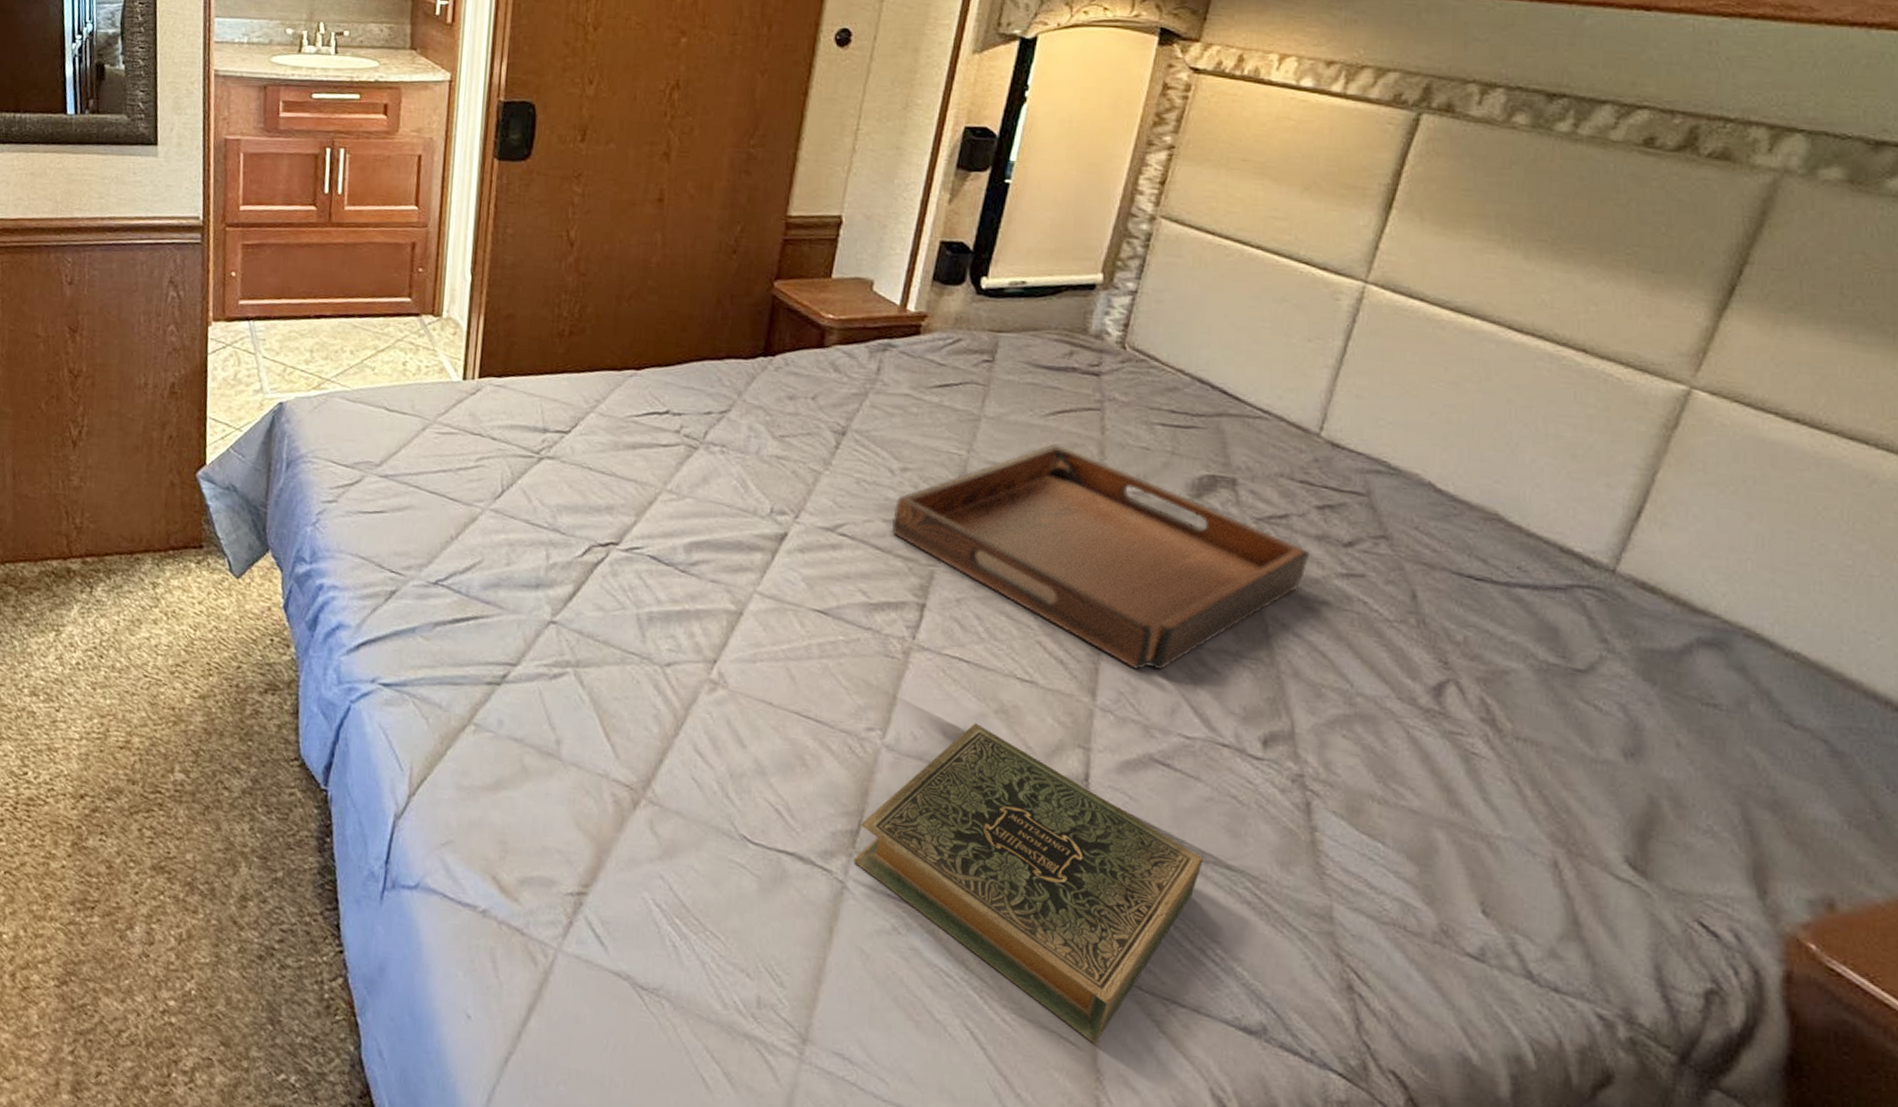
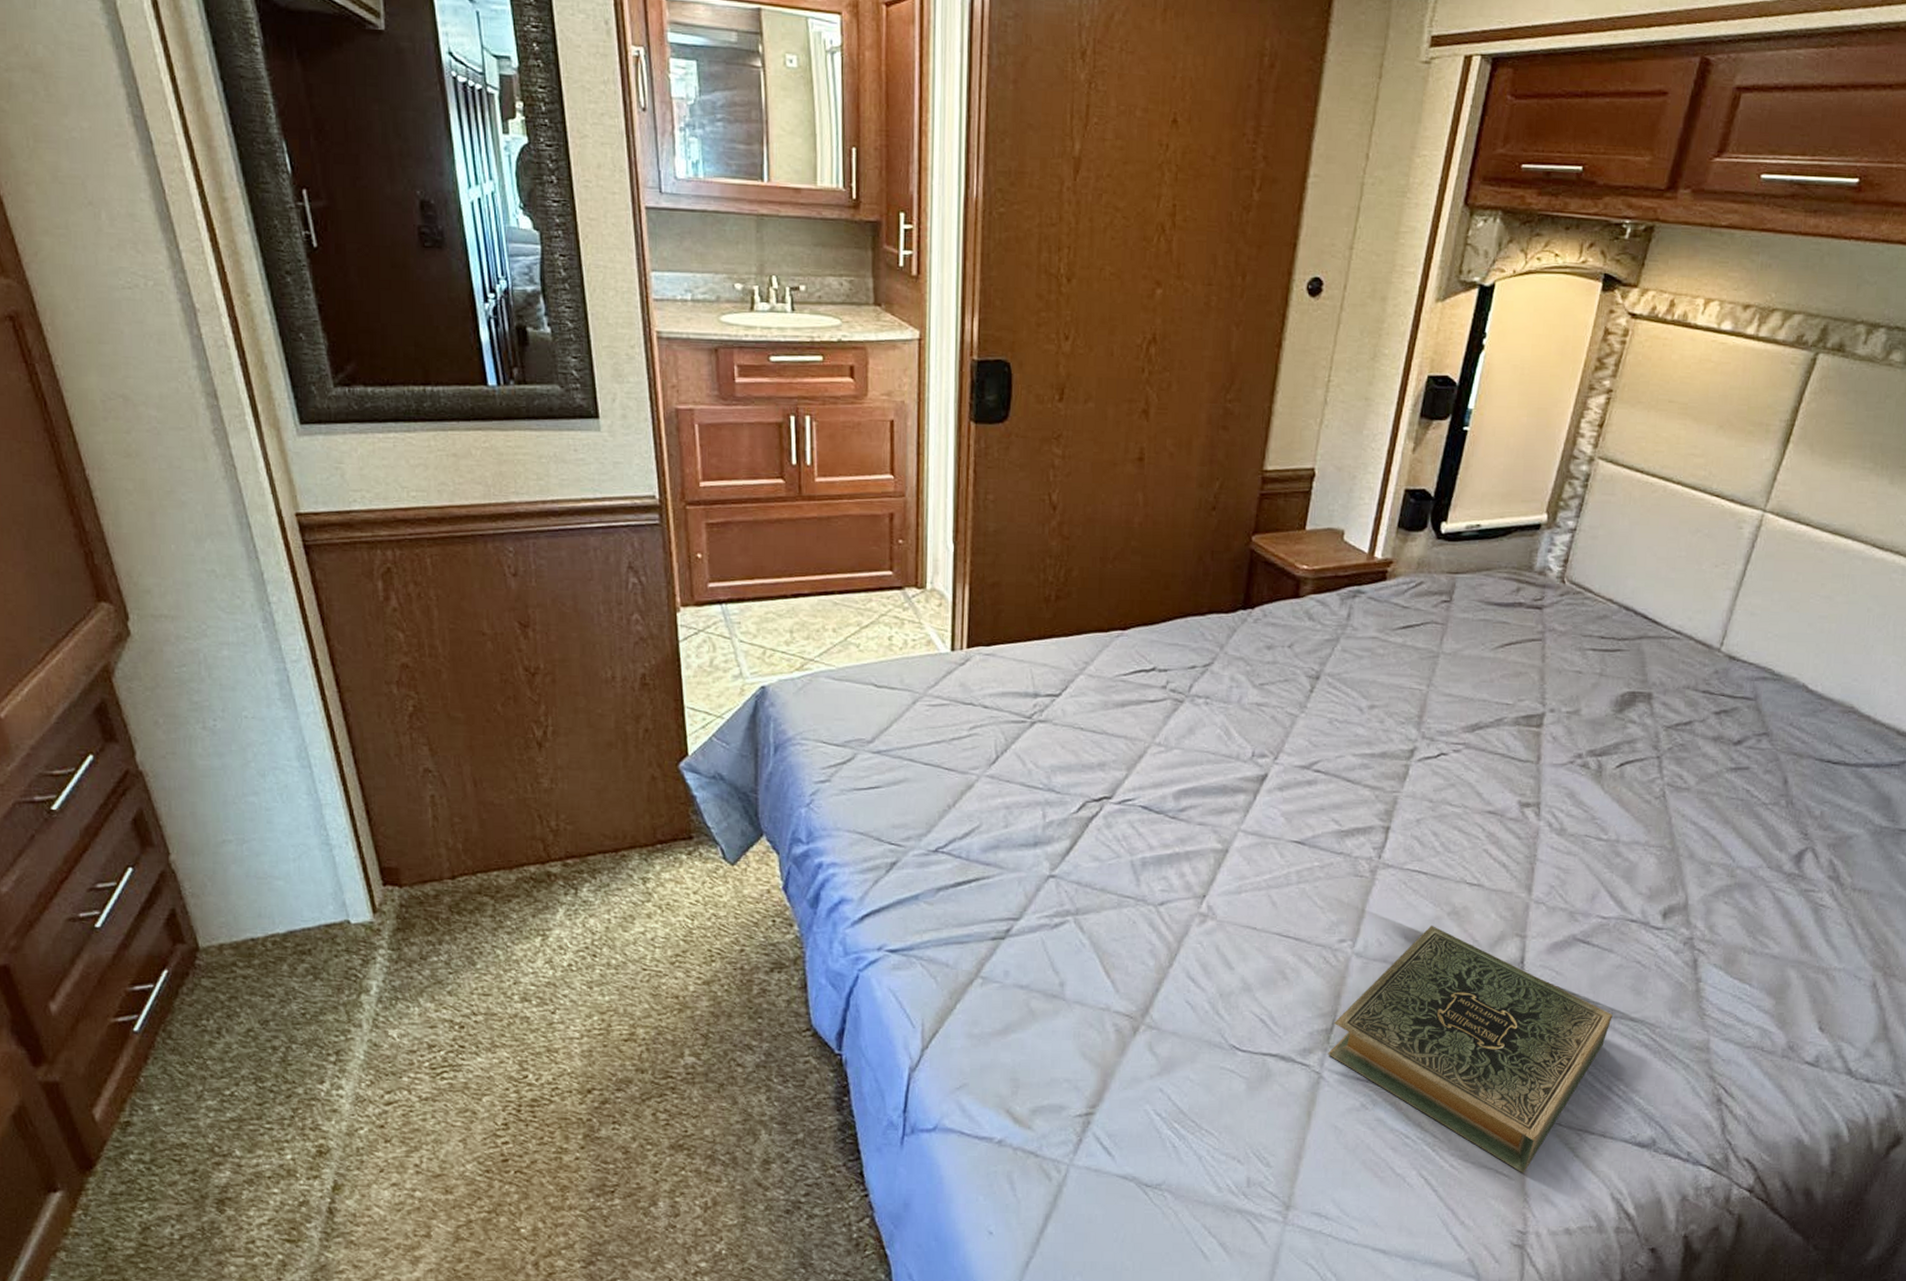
serving tray: present [892,443,1310,671] -> none [1361,673,1708,865]

